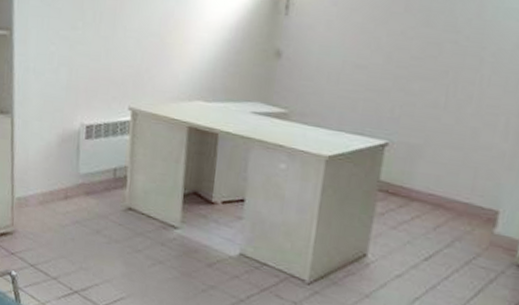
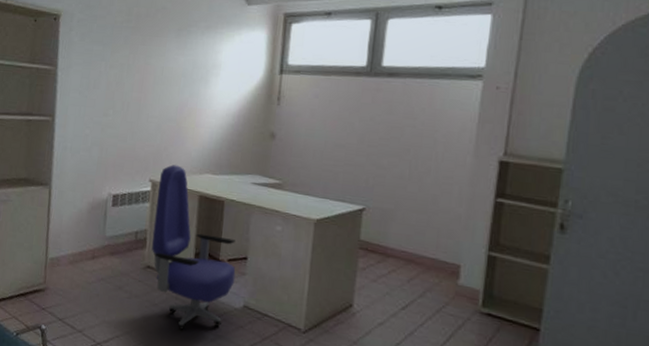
office chair: none [133,89,231,279] -> present [151,165,236,330]

